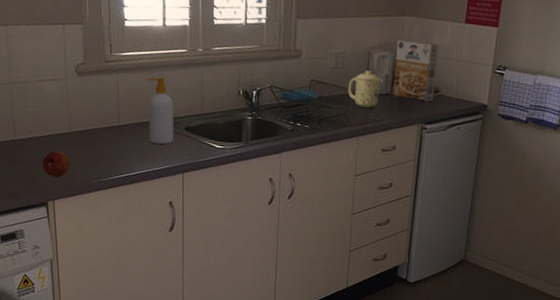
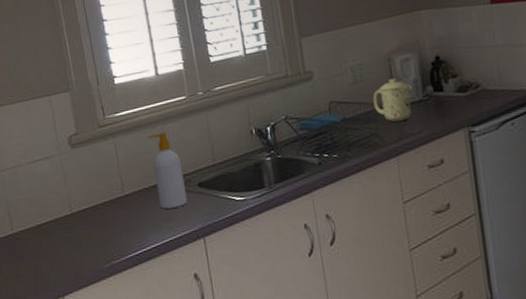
fruit: present [42,150,70,177] -> none [45,237,77,269]
cereal box: present [392,40,439,102] -> none [418,33,474,102]

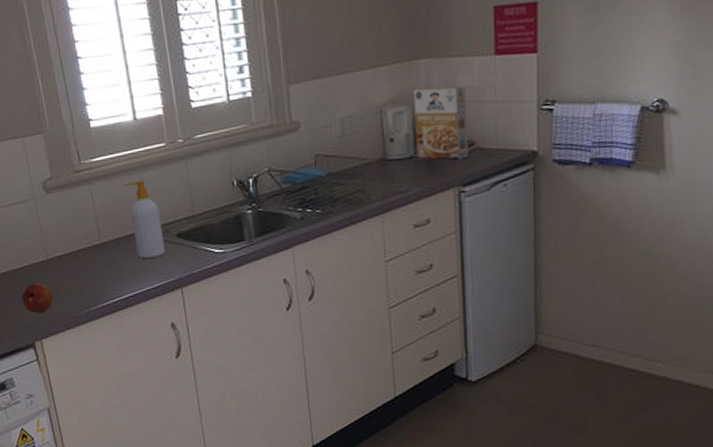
fruit: none [45,237,77,269] -> present [22,282,53,313]
mug: present [373,78,413,123] -> none [361,132,404,179]
cereal box: none [418,33,474,102] -> present [413,86,469,160]

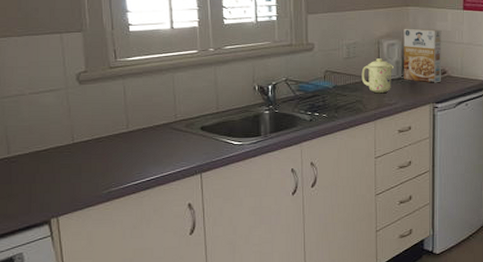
fruit: present [22,282,53,313] -> none [42,164,75,192]
soap bottle: present [124,180,166,258] -> none [156,79,189,146]
mug: none [361,132,404,179] -> present [361,58,395,94]

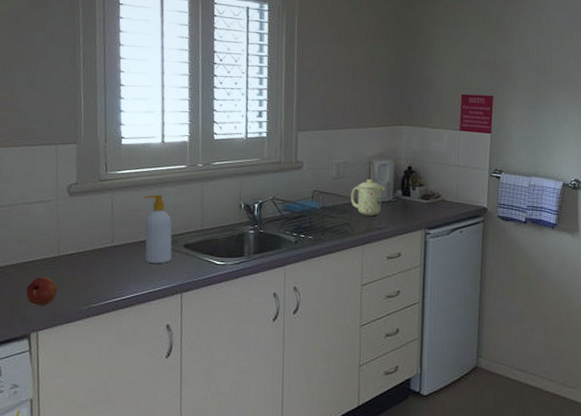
fruit: none [42,164,75,192] -> present [26,276,58,305]
soap bottle: none [156,79,189,146] -> present [144,194,173,263]
cereal box: present [404,28,442,83] -> none [395,148,437,208]

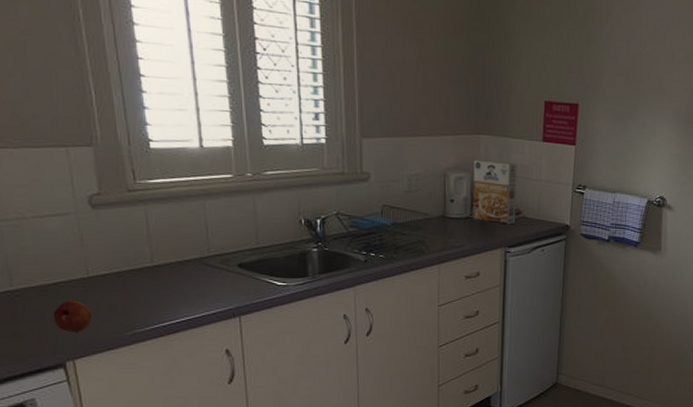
soap bottle: present [144,194,173,263] -> none [184,208,225,285]
mug: present [350,179,386,217] -> none [424,193,462,234]
cereal box: none [395,148,437,208] -> present [473,160,517,225]

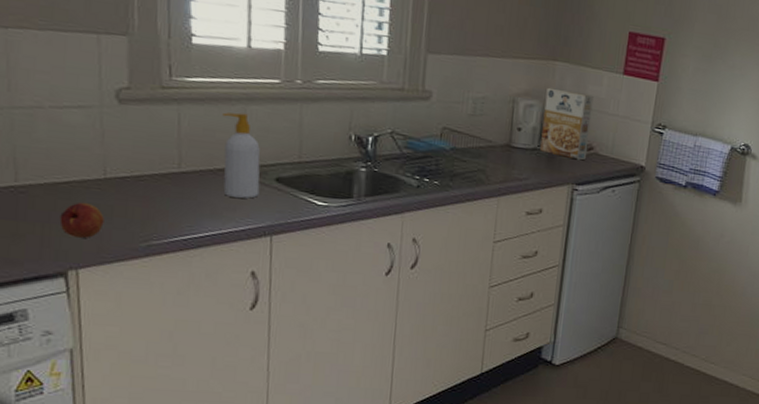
soap bottle: none [184,208,225,285] -> present [222,112,261,199]

